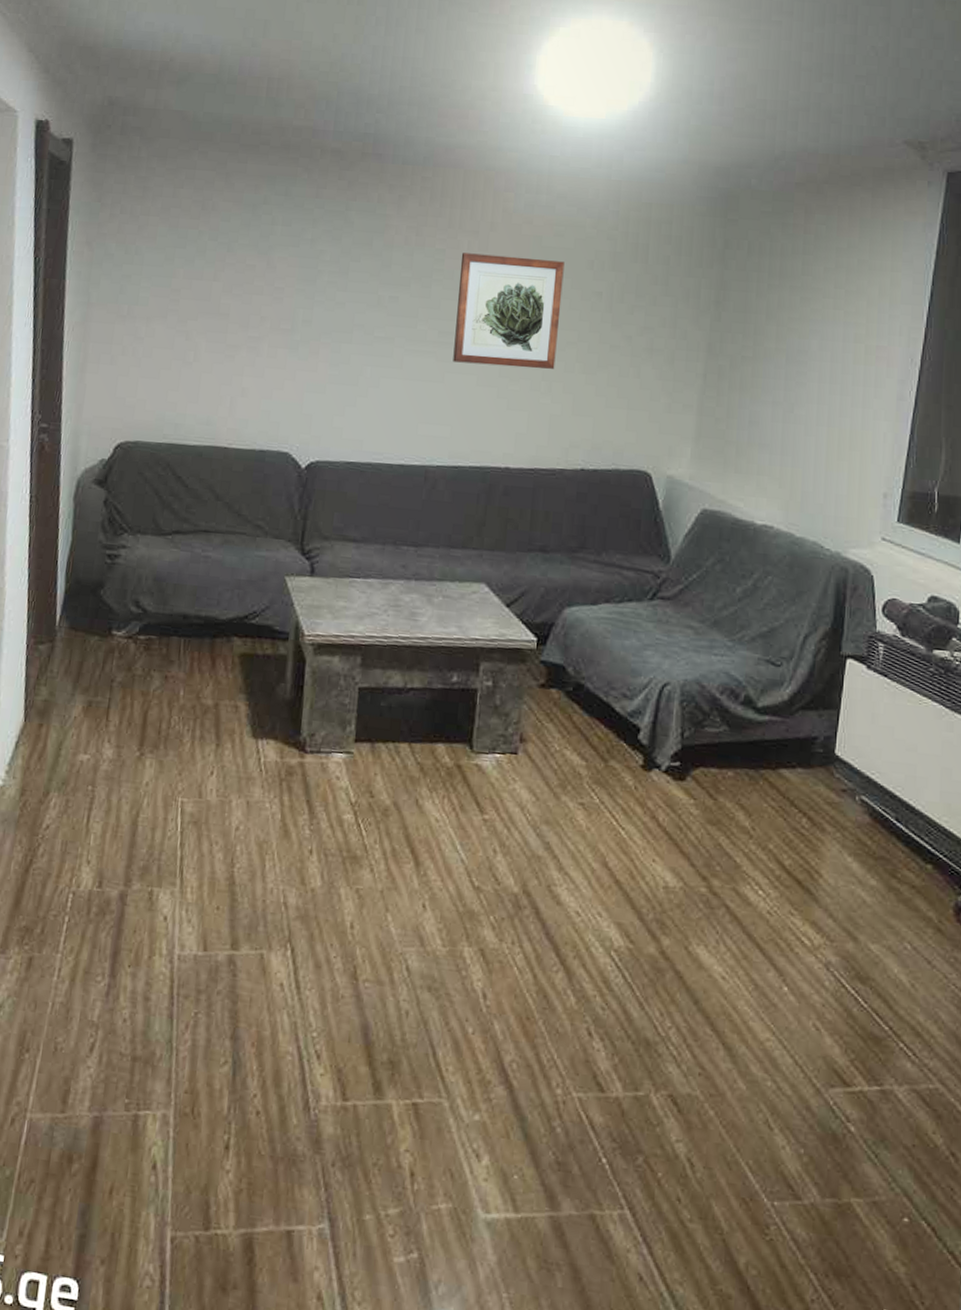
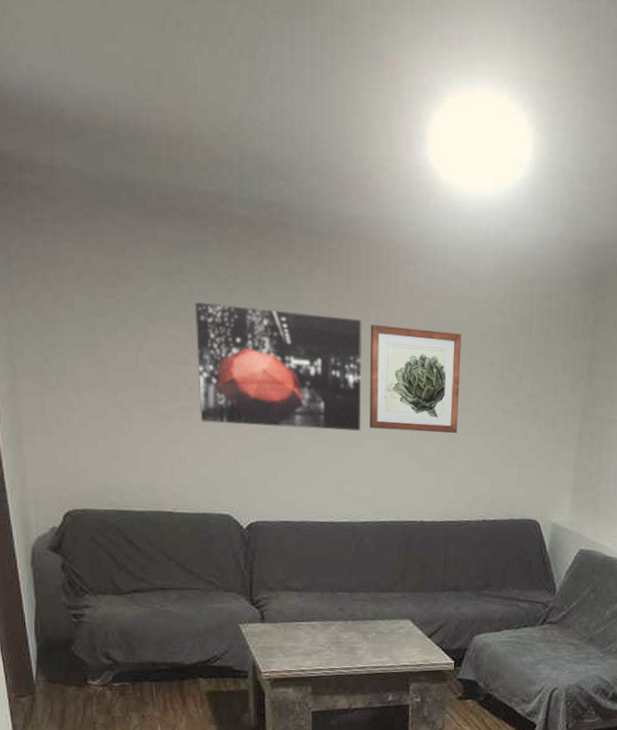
wall art: none [268,232,453,365] -> present [195,302,362,431]

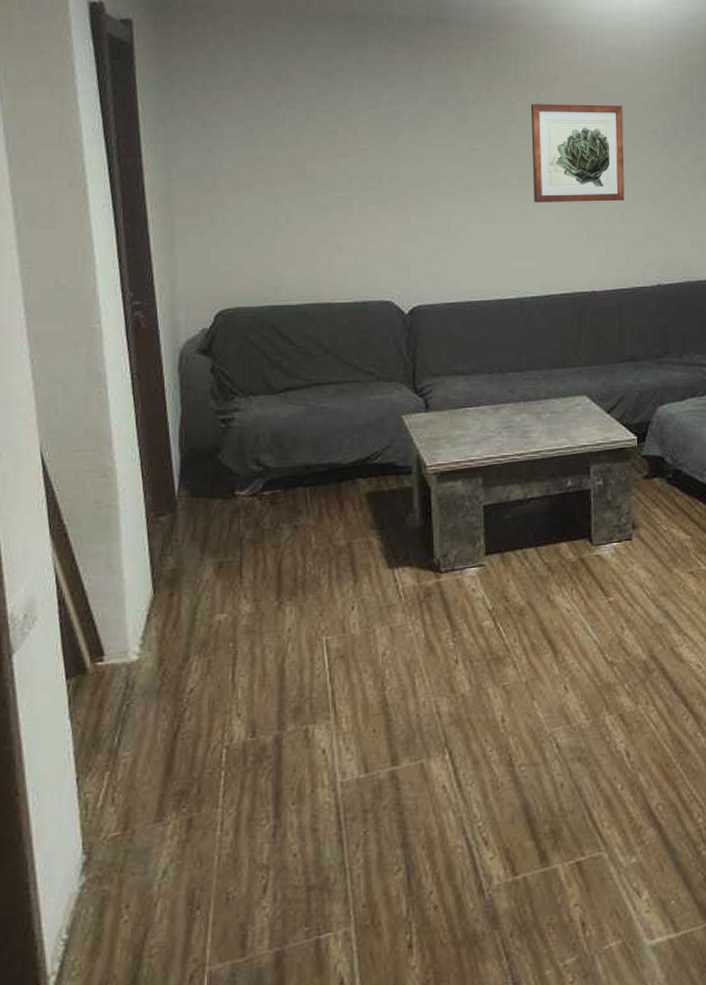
wall art: present [195,302,362,431] -> none [354,96,526,210]

